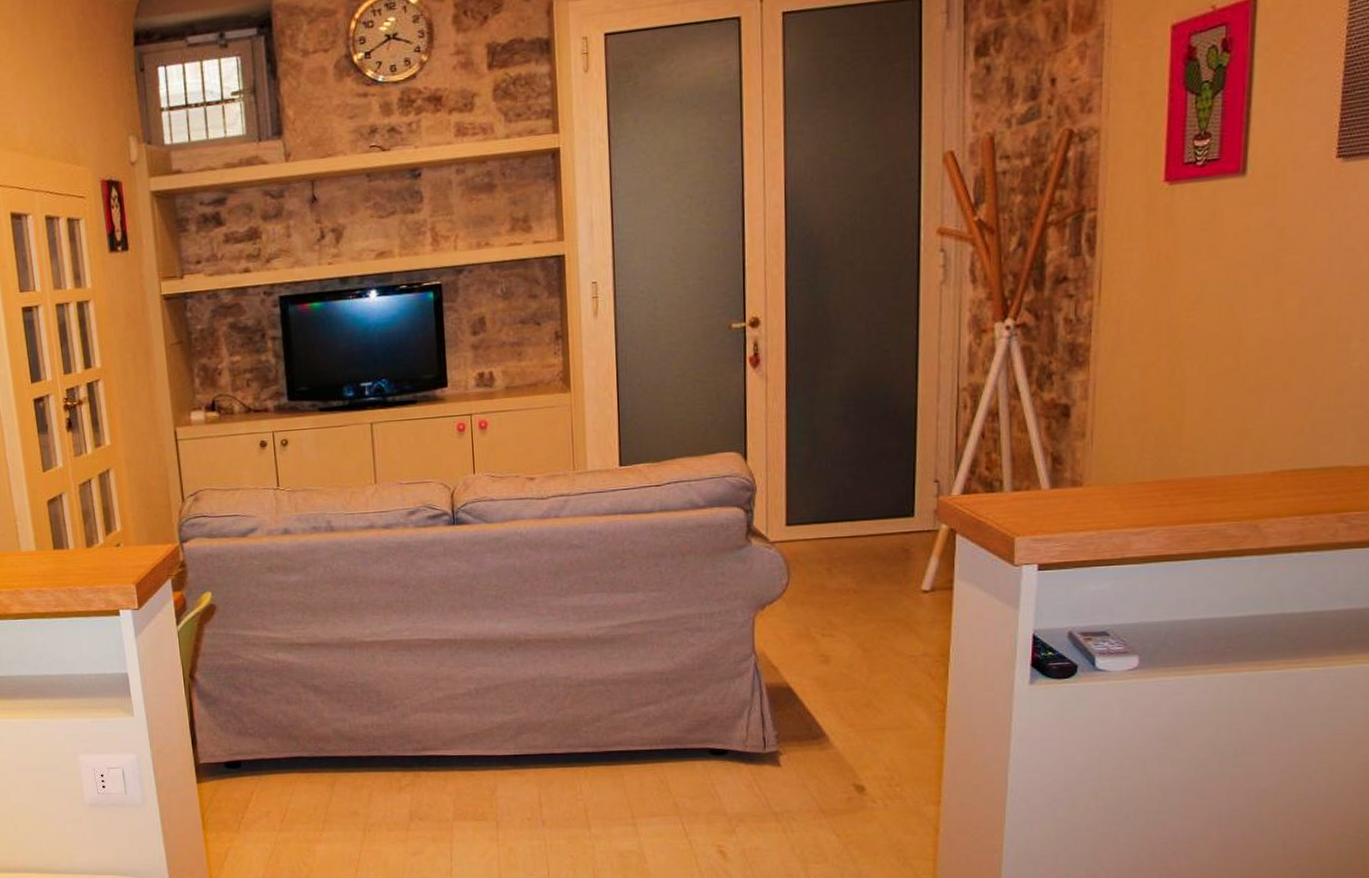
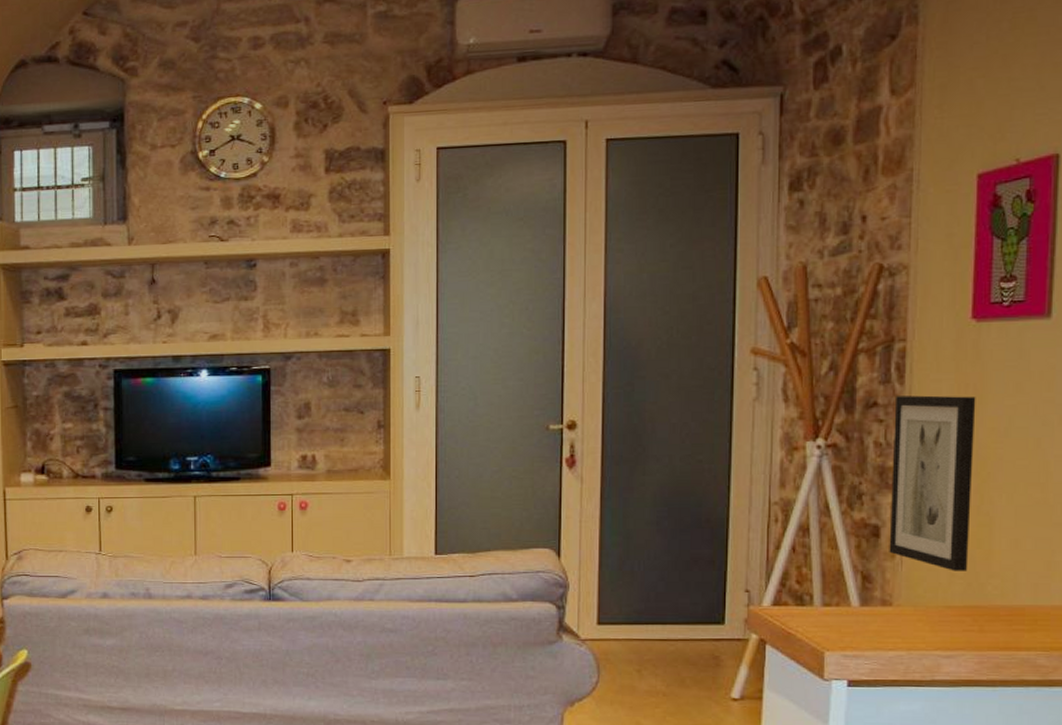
wall art: none [1079,264,1168,447] -> present [889,395,976,571]

